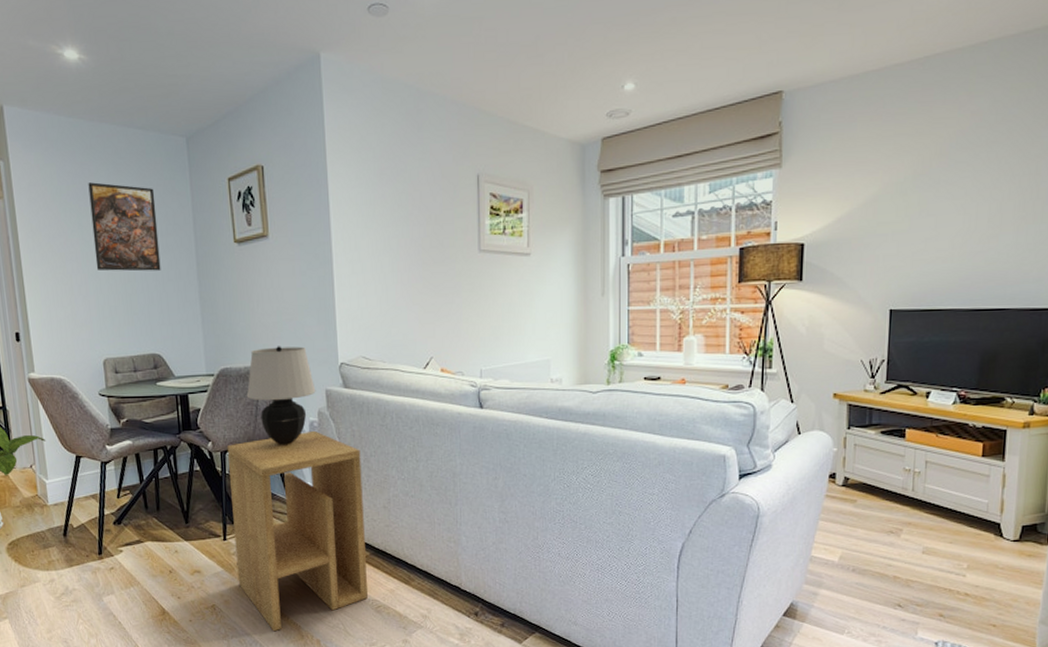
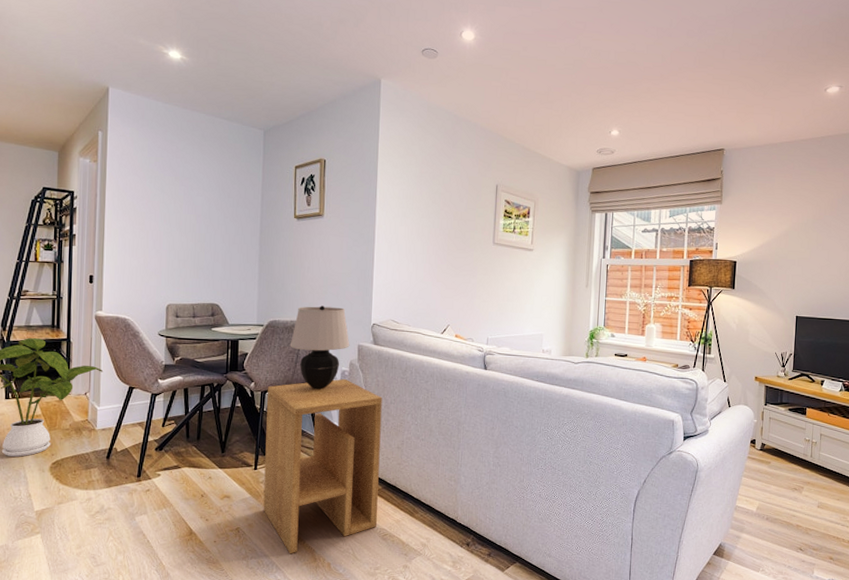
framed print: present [88,182,161,271] -> none [172,157,231,235]

